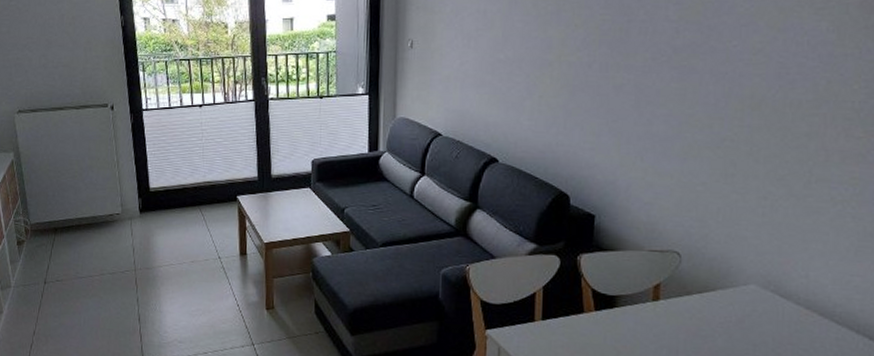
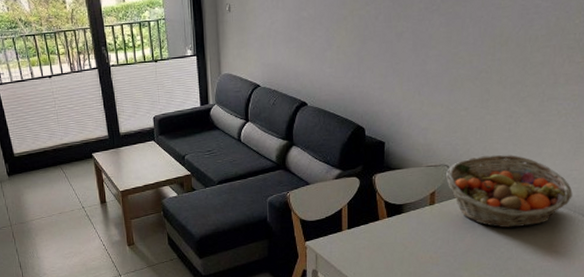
fruit basket: none [676,243,854,344] -> present [446,154,573,228]

